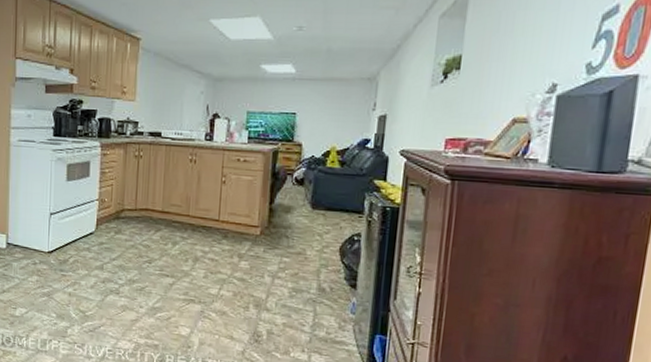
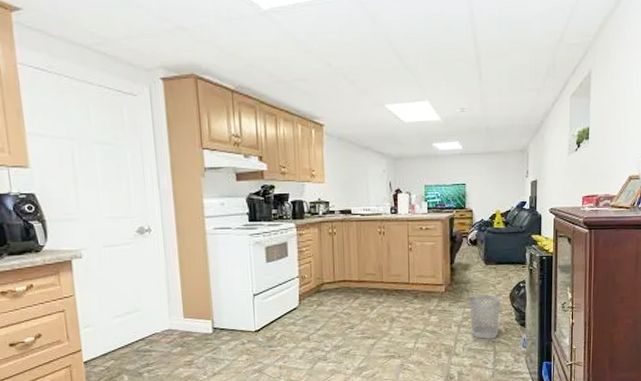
wastebasket: none [288,243,328,298] -> present [469,295,501,339]

